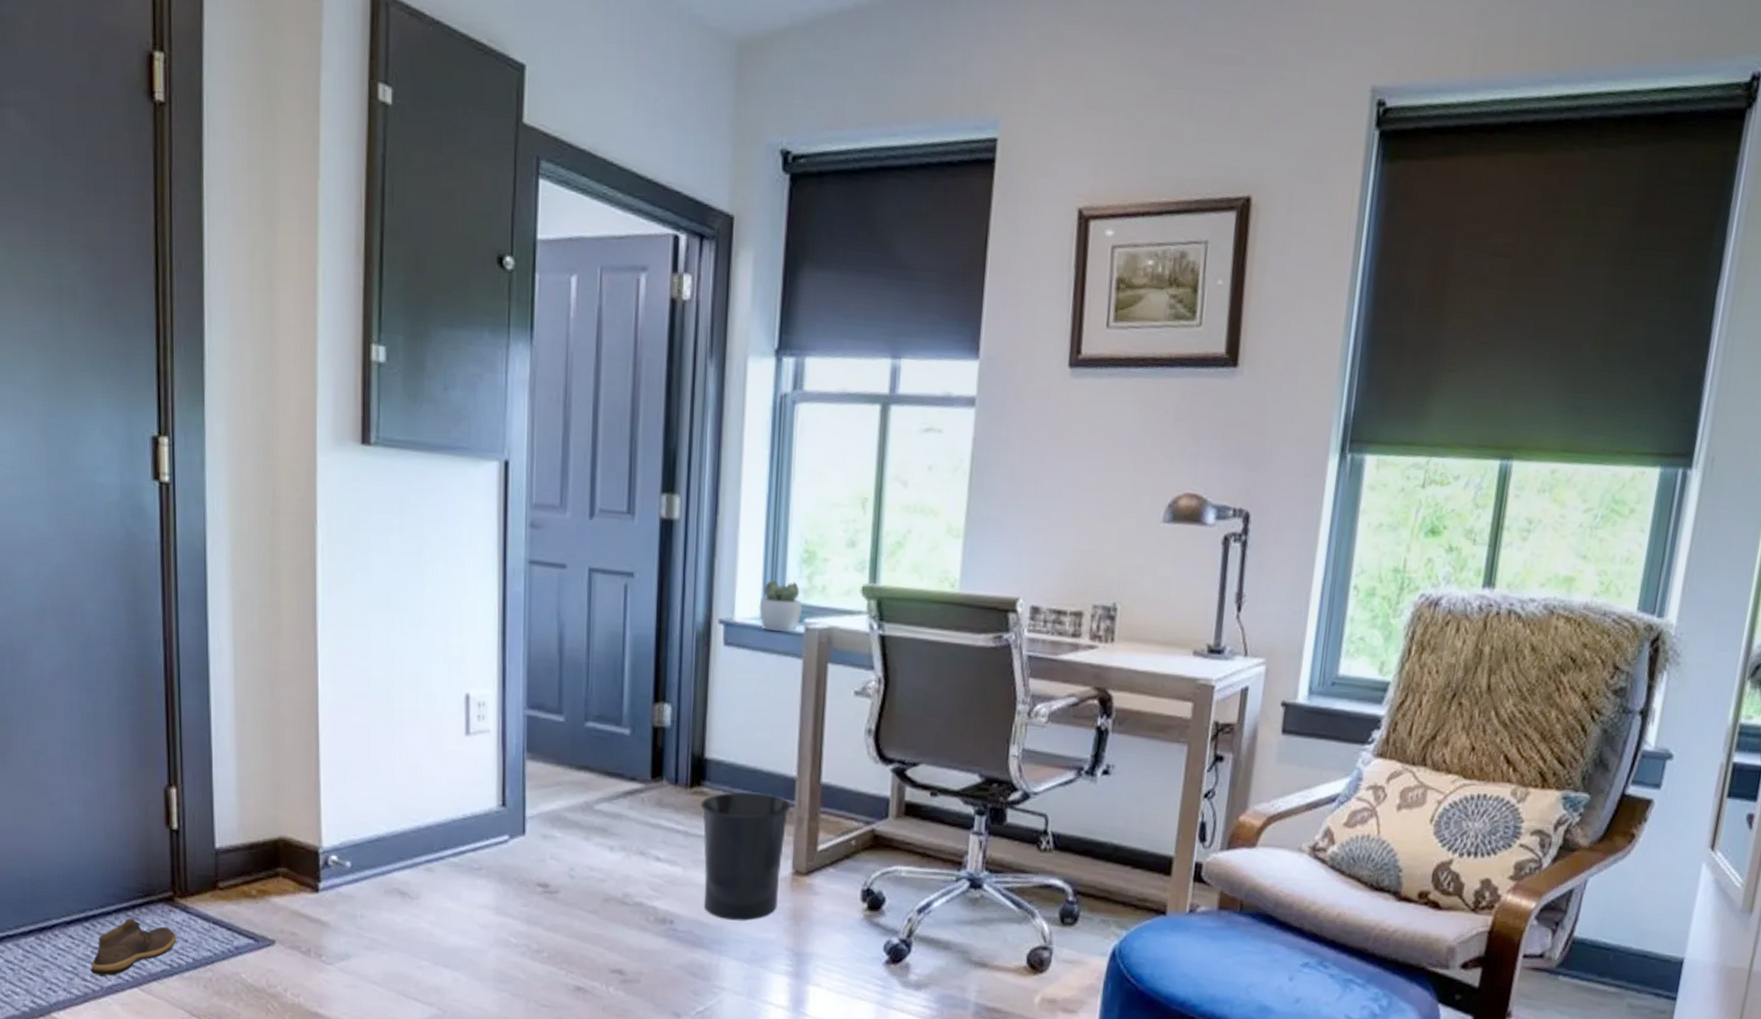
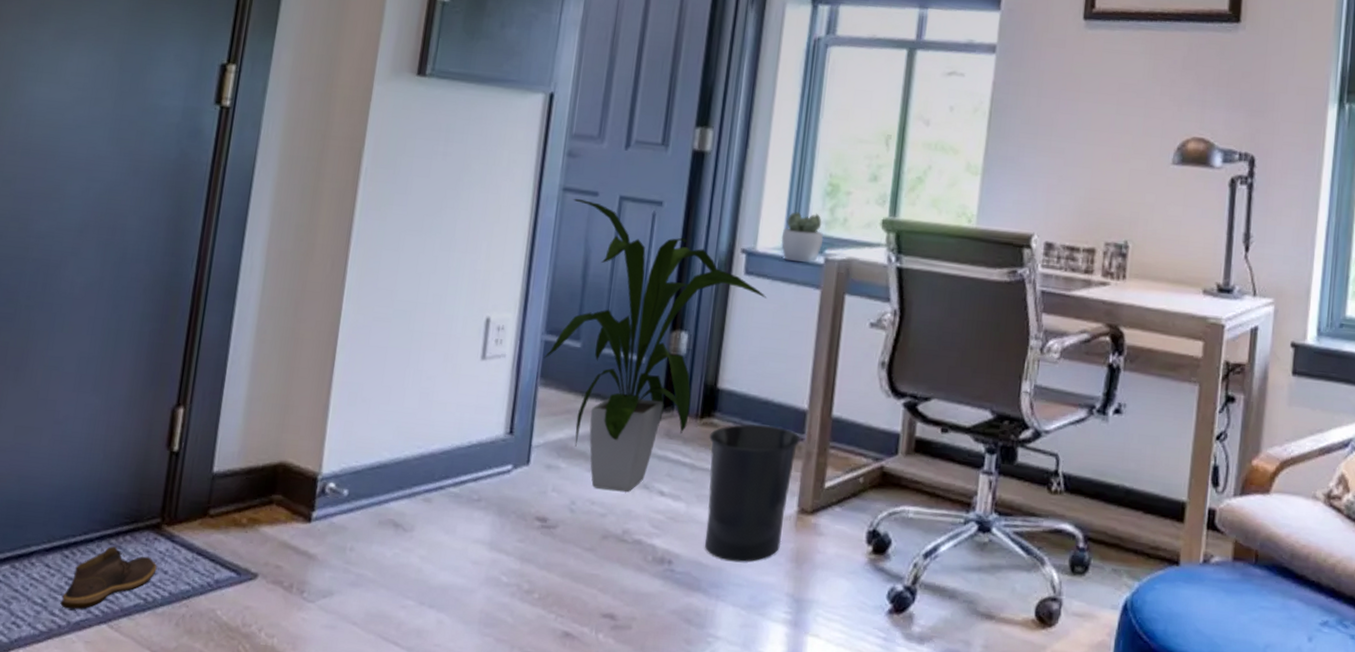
house plant: none [528,571,749,858] -> present [543,198,767,492]

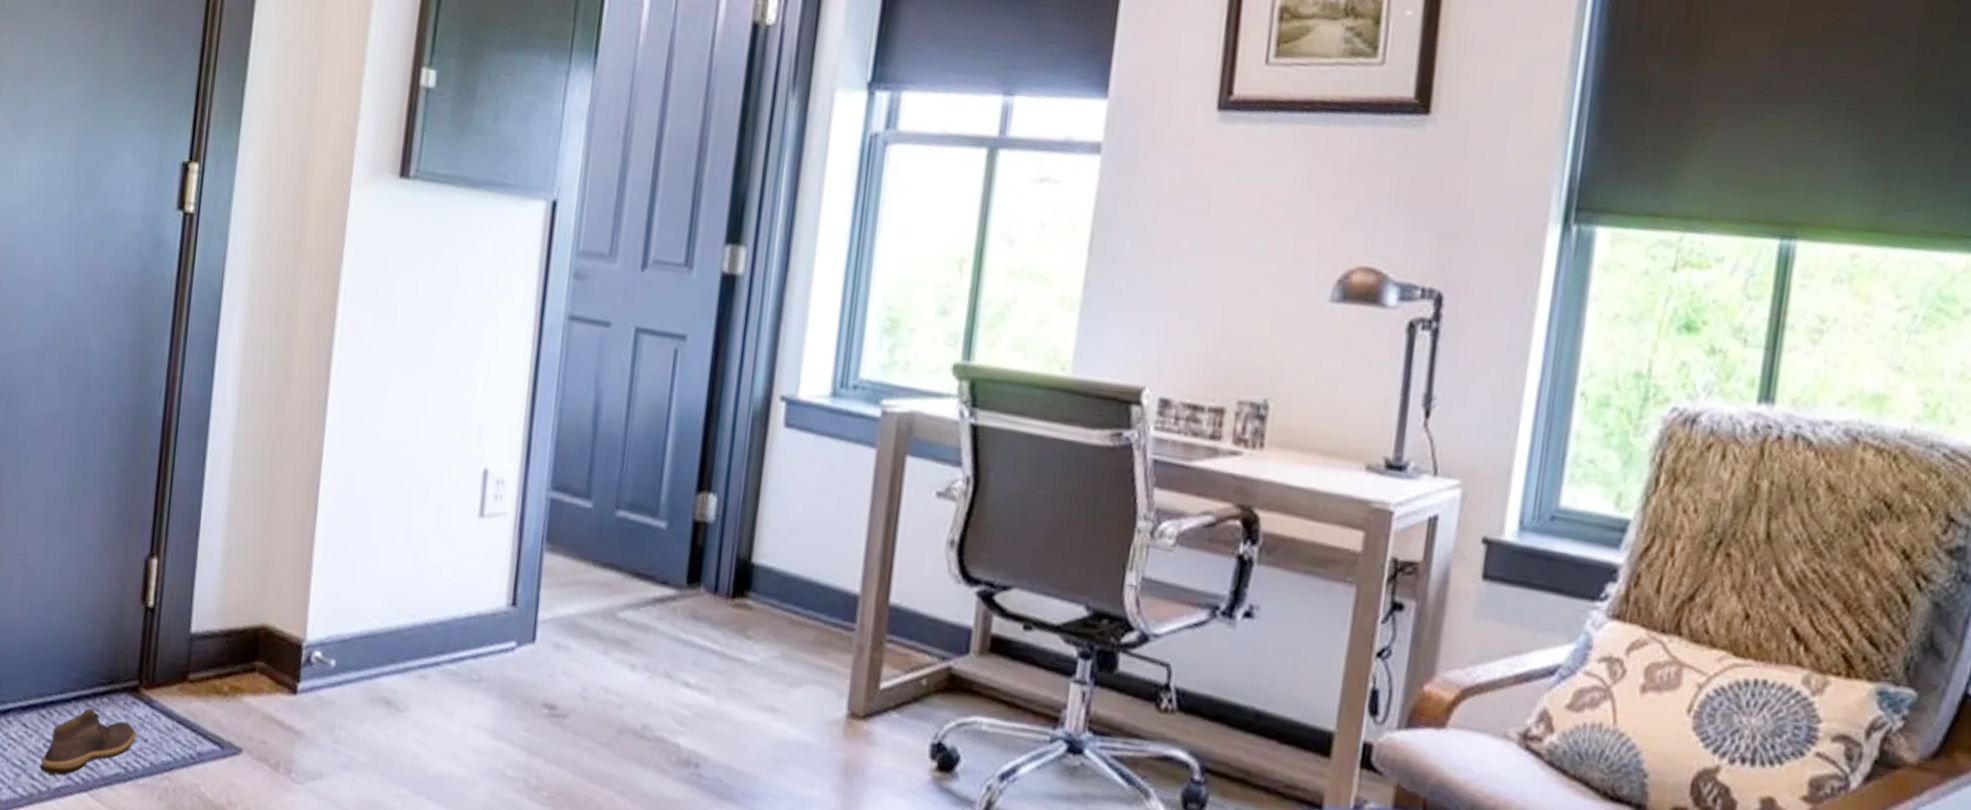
house plant: present [543,198,767,492] -> none [549,329,812,680]
waste bin: present [704,423,801,562] -> none [737,607,851,770]
succulent plant: present [781,212,824,263] -> none [828,352,880,416]

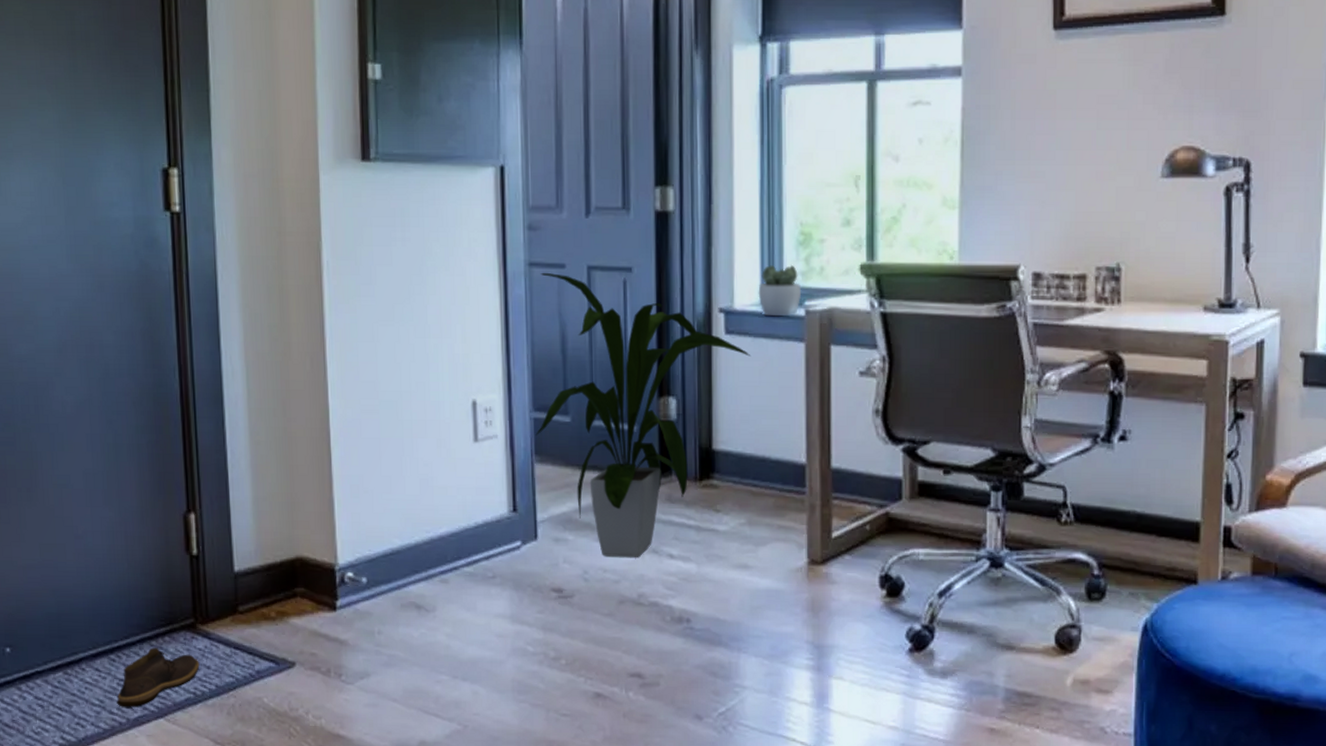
house plant: none [549,329,812,680] -> present [535,272,751,557]
succulent plant: none [828,352,880,416] -> present [758,265,802,317]

